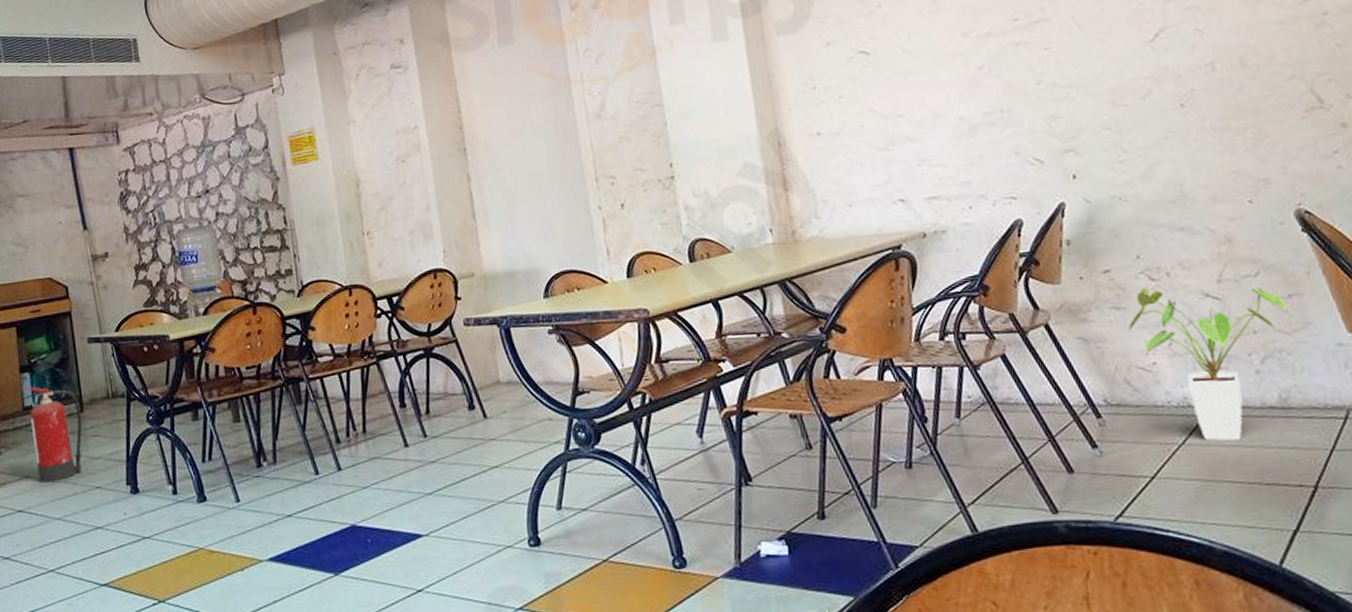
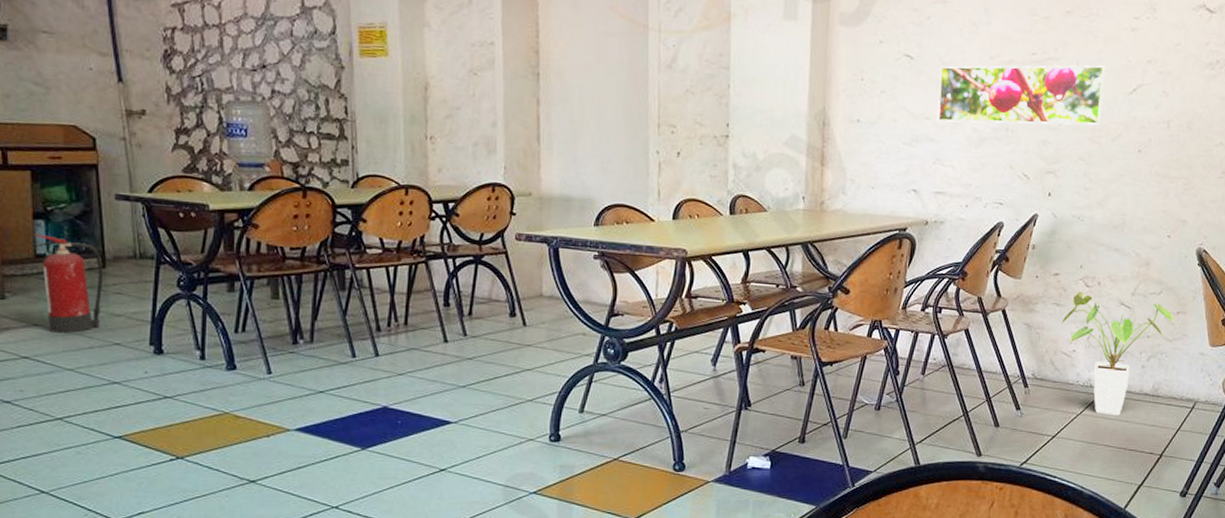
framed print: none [904,15,1121,117] -> present [937,65,1105,126]

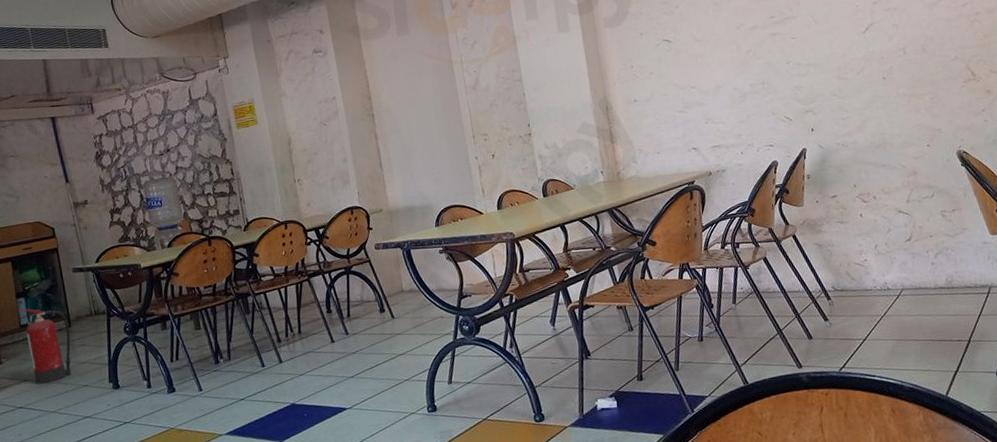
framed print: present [937,65,1105,126] -> none [695,14,844,88]
house plant: present [1061,291,1173,416] -> none [848,205,951,312]

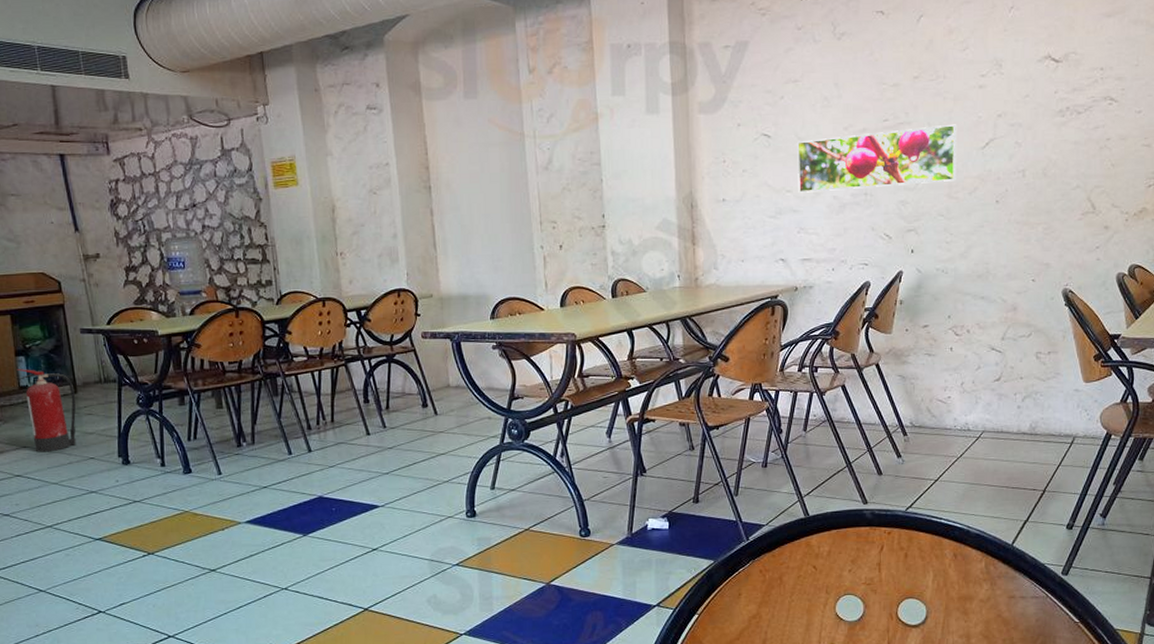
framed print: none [695,14,844,88] -> present [797,124,956,193]

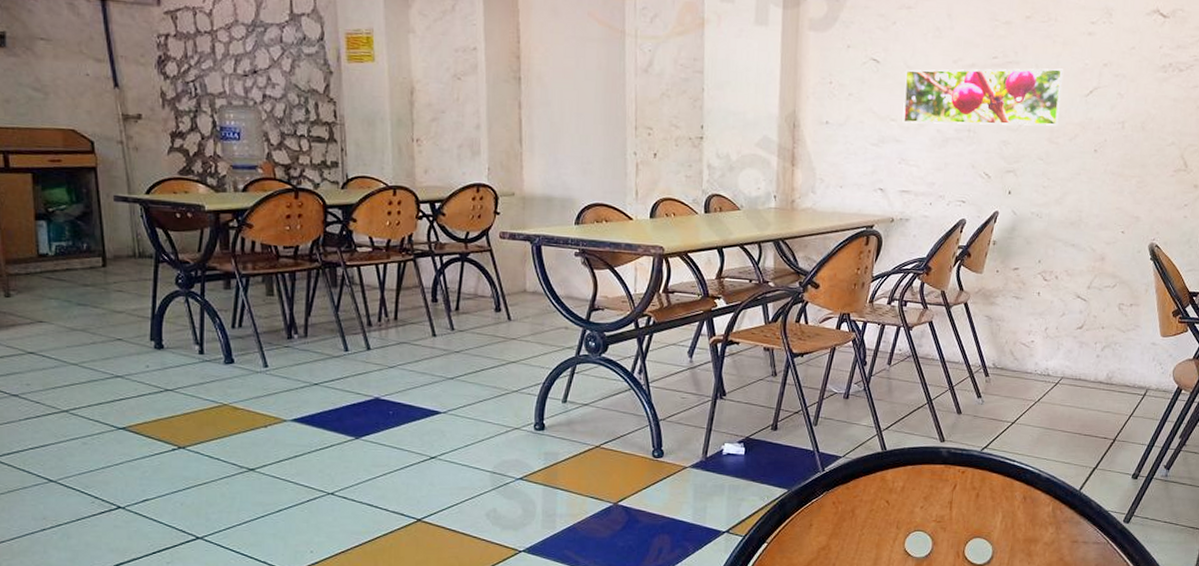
fire extinguisher: present [16,369,76,453] -> none [36,235,105,330]

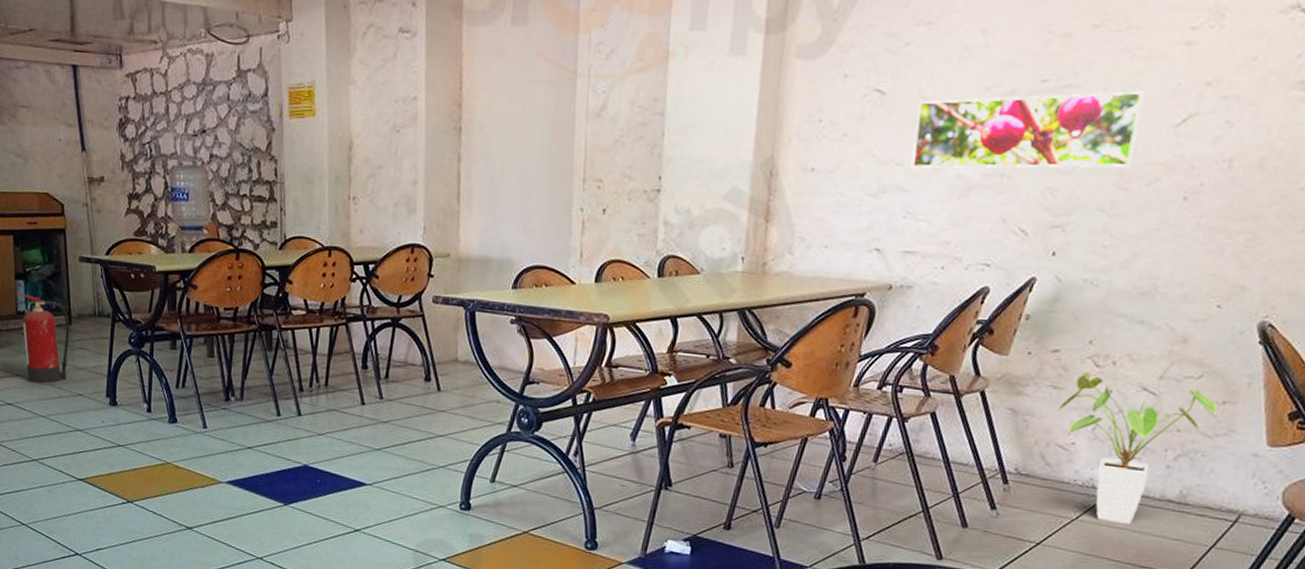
fire extinguisher: none [36,235,105,330] -> present [15,293,70,384]
house plant: none [1020,285,1127,403] -> present [1058,372,1217,524]

